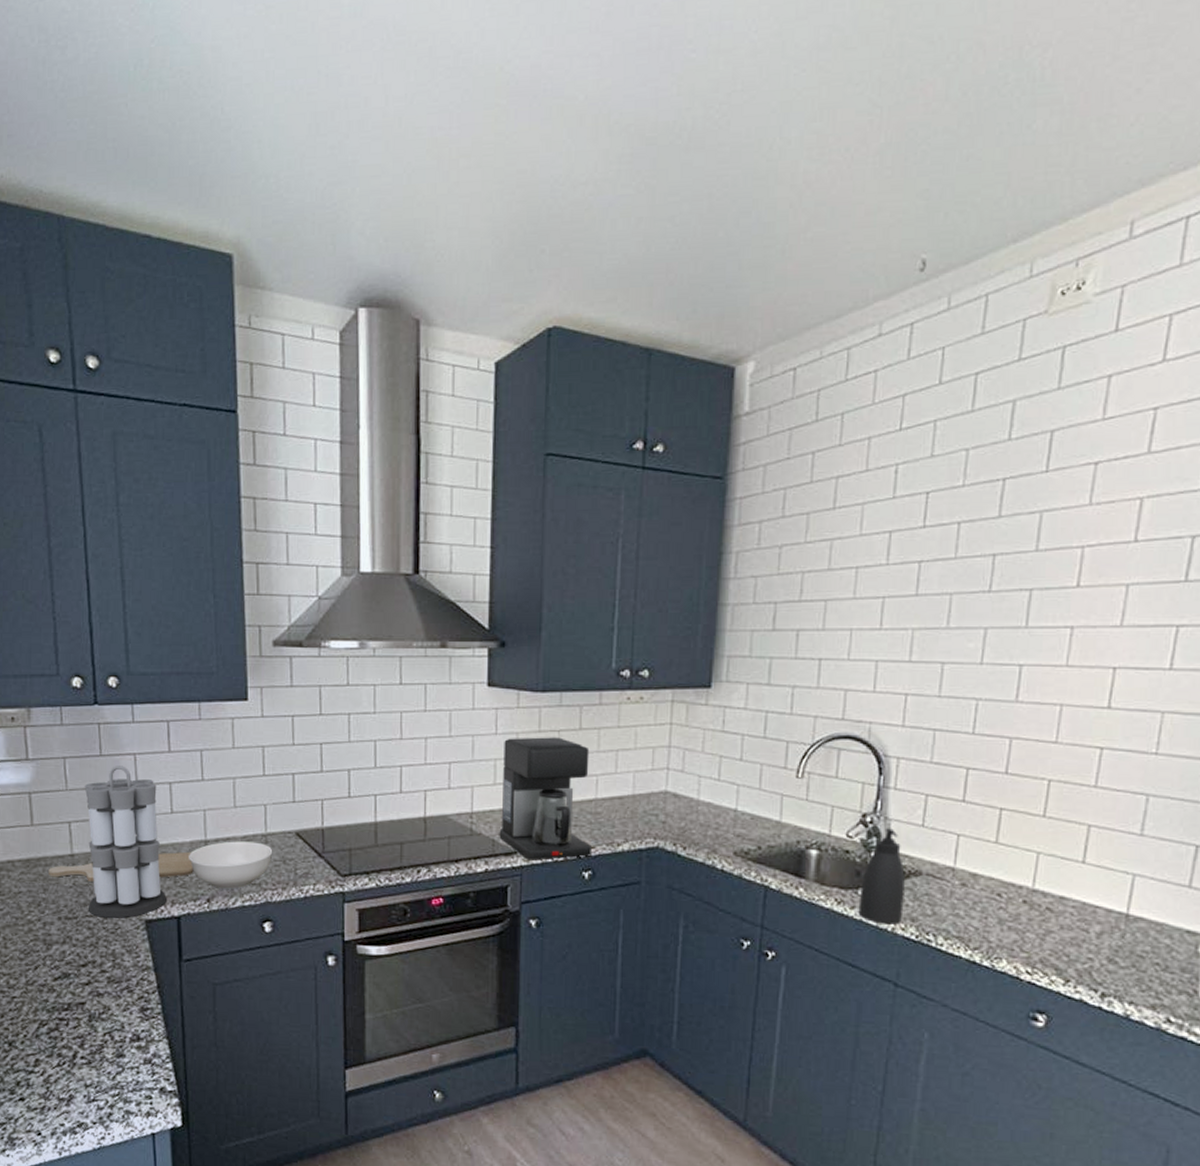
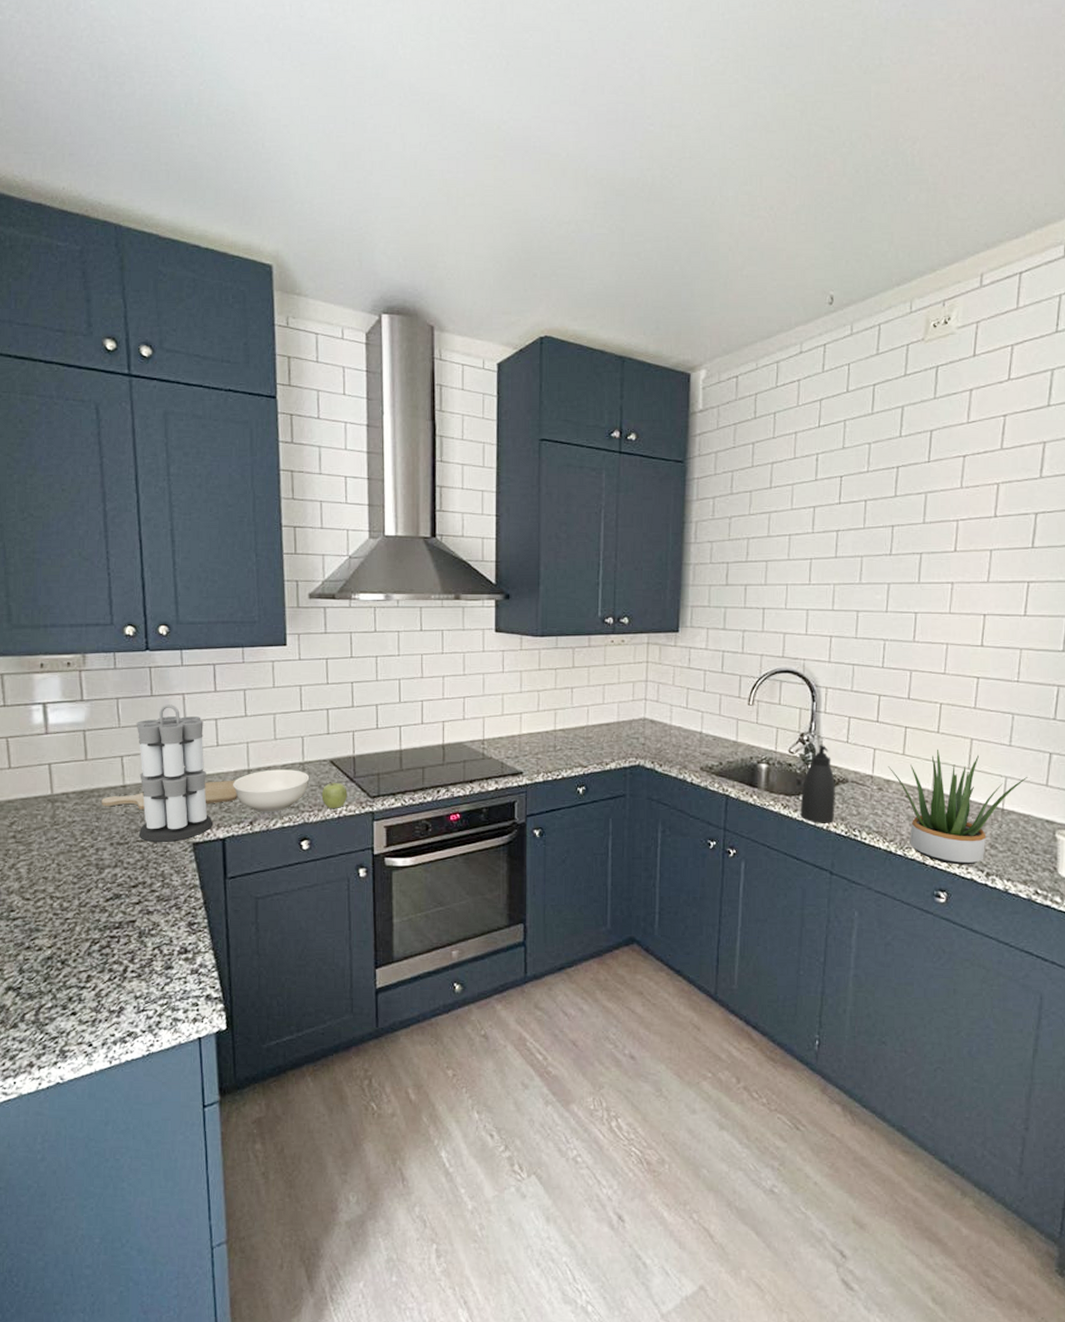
fruit: none [286,857,315,888] -> present [321,782,347,809]
coffee maker: present [499,737,591,861] -> none [507,674,584,779]
potted plant: none [974,838,1164,983] -> present [887,750,1028,865]

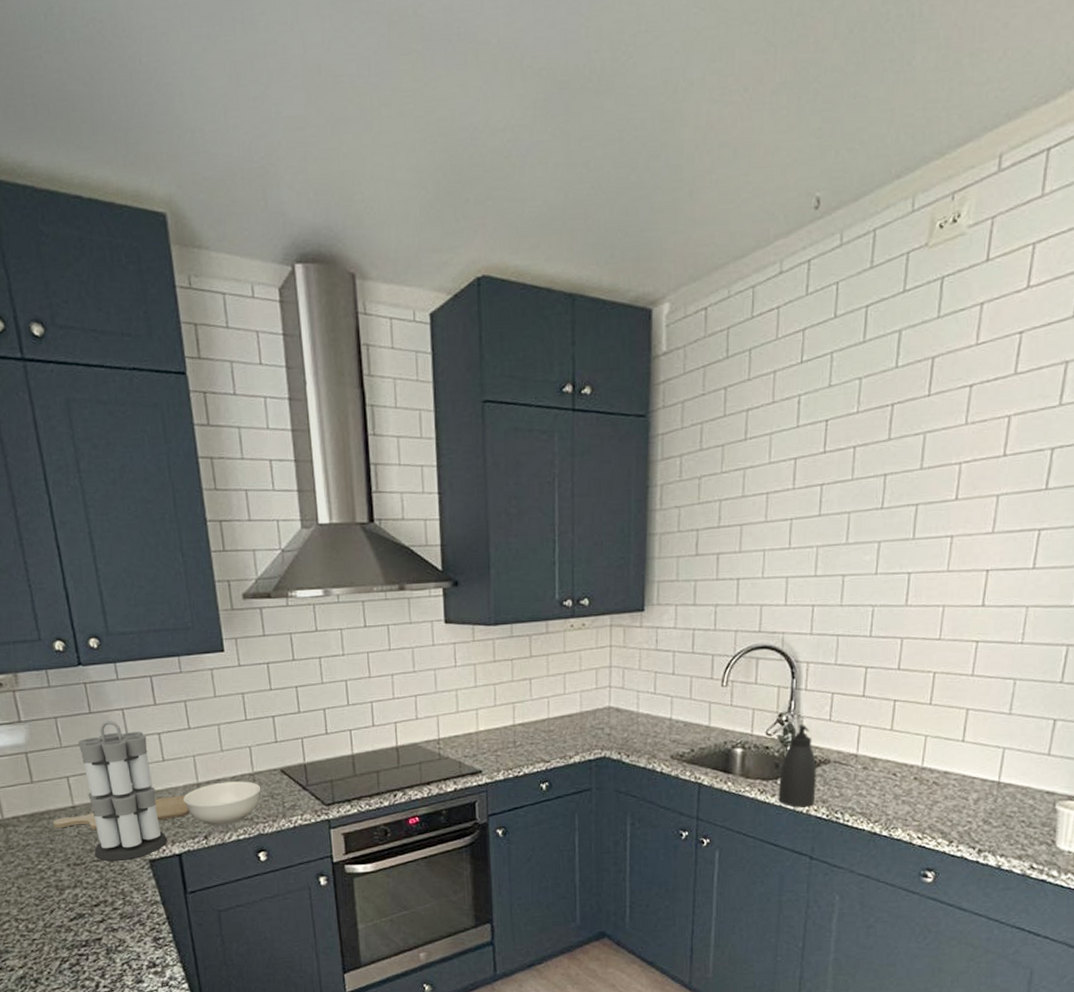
fruit: present [321,782,347,809] -> none [274,791,302,819]
potted plant: present [887,750,1028,865] -> none [873,723,1028,843]

